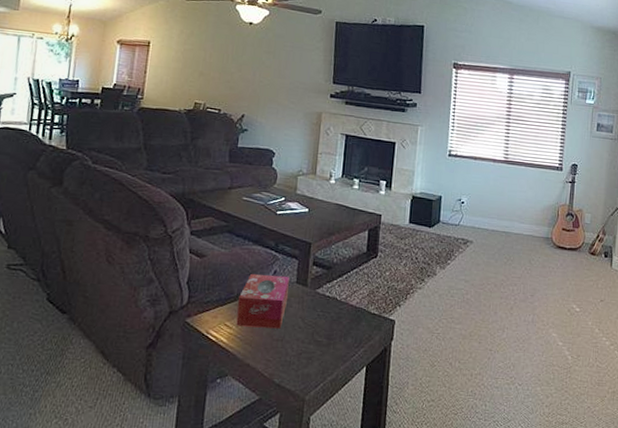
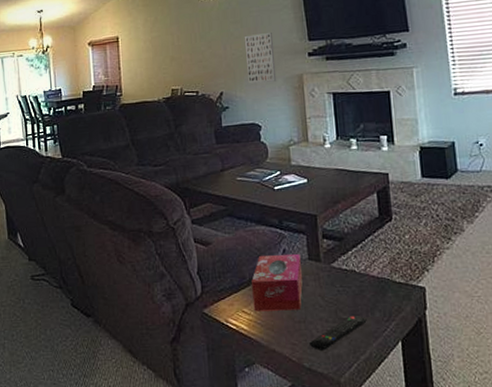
wall art: none [270,66,301,115] -> present [244,32,277,85]
remote control: none [283,338,339,369] -> present [310,315,367,350]

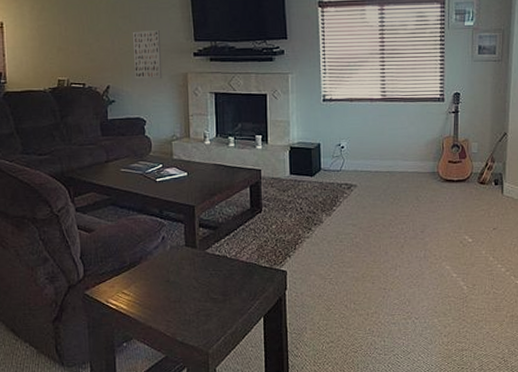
tissue box: present [251,254,303,312] -> none [132,241,179,293]
remote control: present [310,315,367,350] -> none [183,295,235,326]

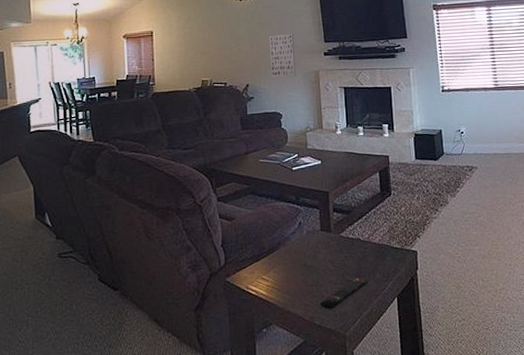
remote control: none [183,295,235,326] -> present [320,277,369,310]

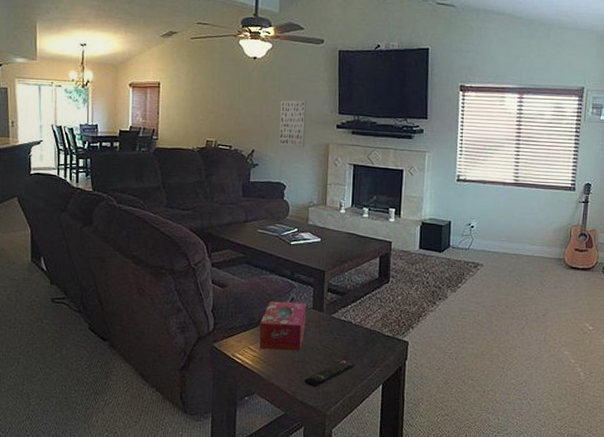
tissue box: none [271,226,315,278] -> present [259,302,306,351]

